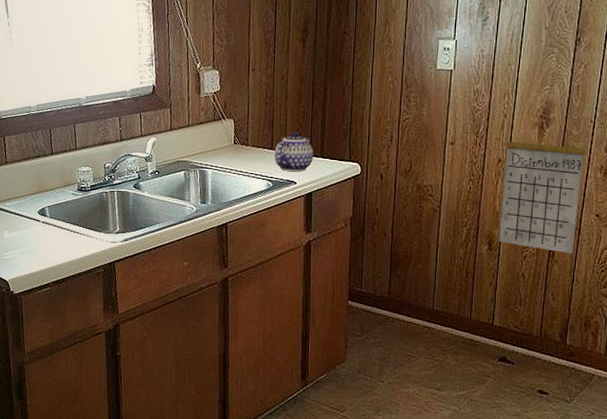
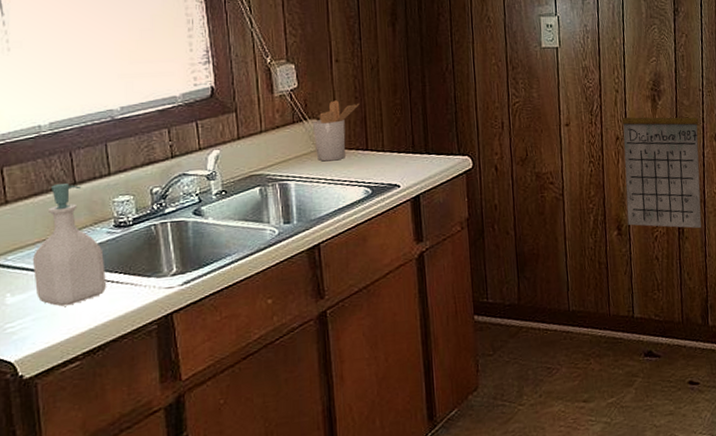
soap bottle: none [22,153,70,246] -> present [32,183,106,307]
utensil holder: none [229,104,269,156] -> present [312,100,360,162]
teapot: present [274,131,313,171] -> none [370,126,417,174]

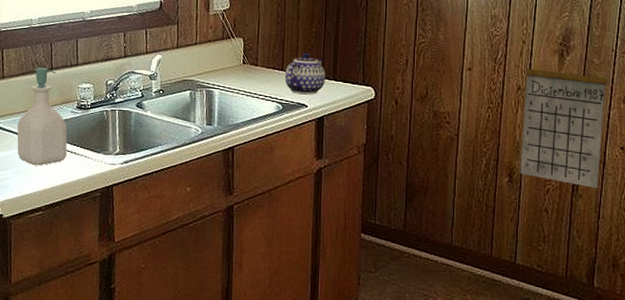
utensil holder: present [312,100,360,162] -> none [238,23,280,76]
teapot: none [370,126,417,174] -> present [284,52,326,94]

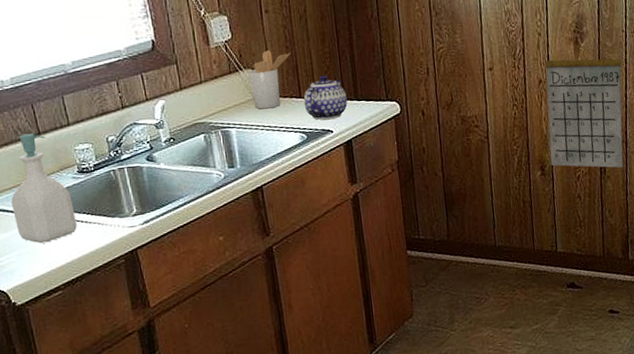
utensil holder: none [238,23,280,76] -> present [247,50,291,109]

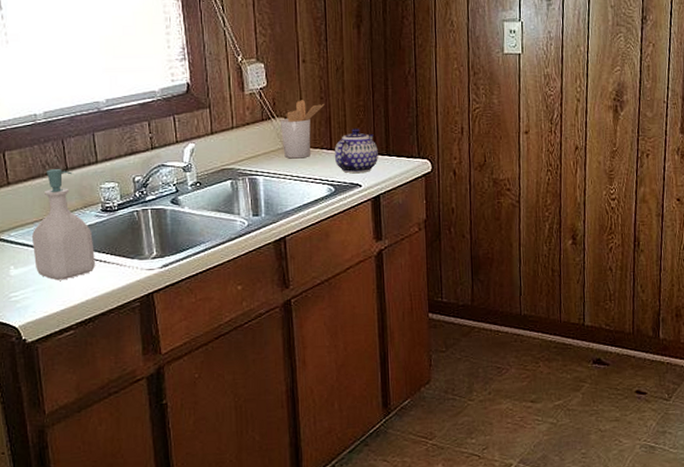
calendar: present [544,33,623,168] -> none [581,102,662,242]

